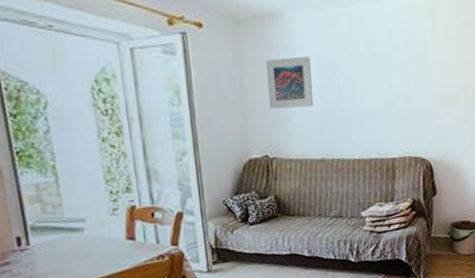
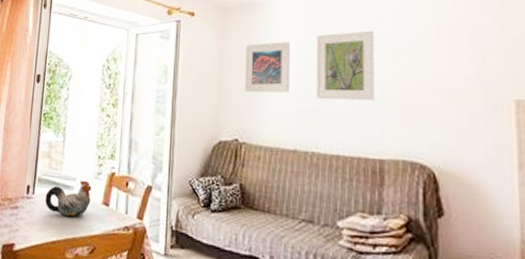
chicken figurine: none [47,219,111,260] -> present [45,180,92,216]
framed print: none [335,45,387,112] -> present [317,30,375,101]

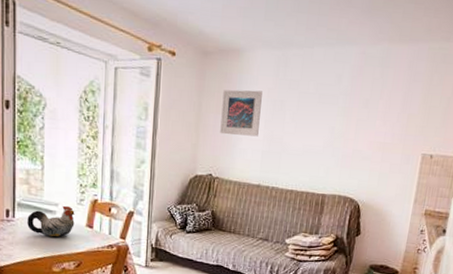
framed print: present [317,30,375,101] -> none [280,87,332,147]

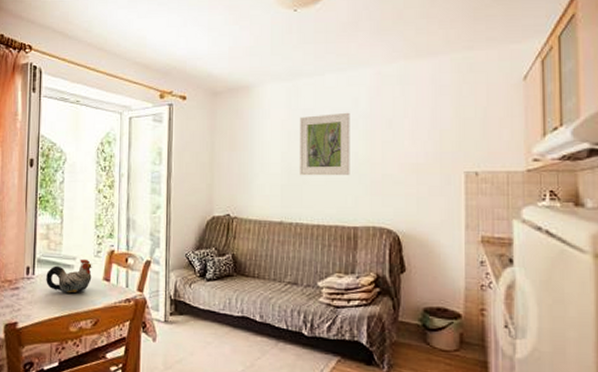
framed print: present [220,89,262,137] -> none [235,123,276,172]
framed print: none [280,87,332,147] -> present [300,112,350,176]

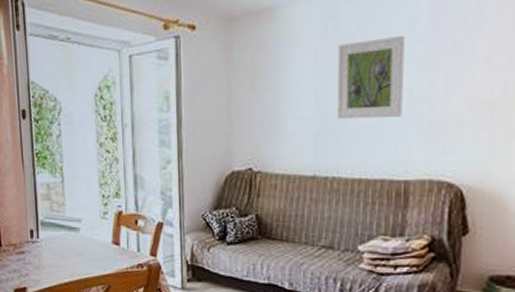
chicken figurine: present [46,259,92,293] -> none [51,221,100,258]

